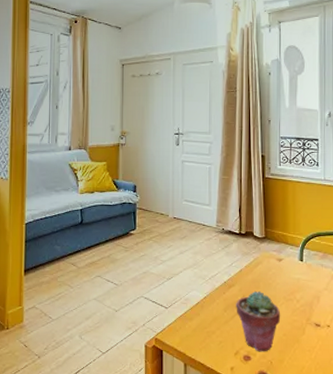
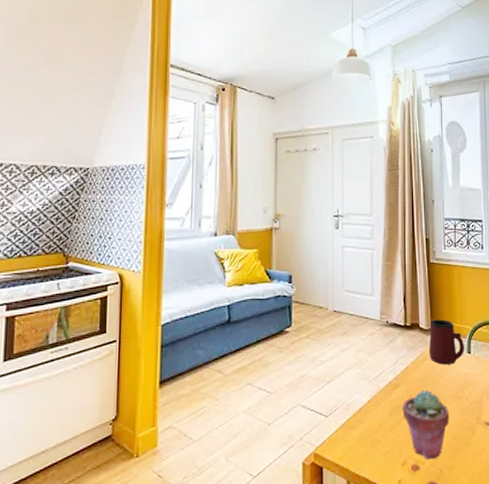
mug: none [262,229,298,270] -> present [428,320,465,365]

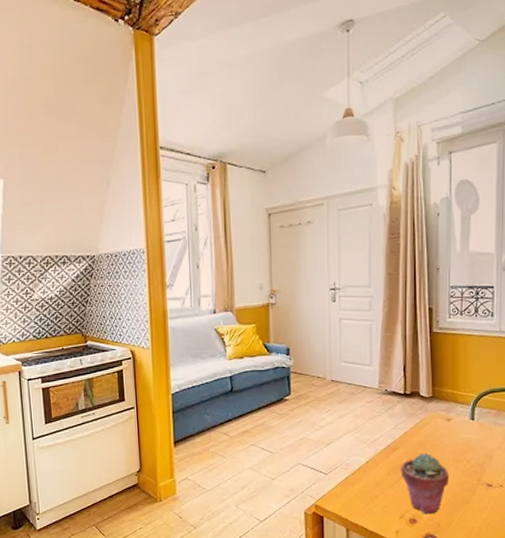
mug: present [428,320,465,365] -> none [429,388,468,430]

